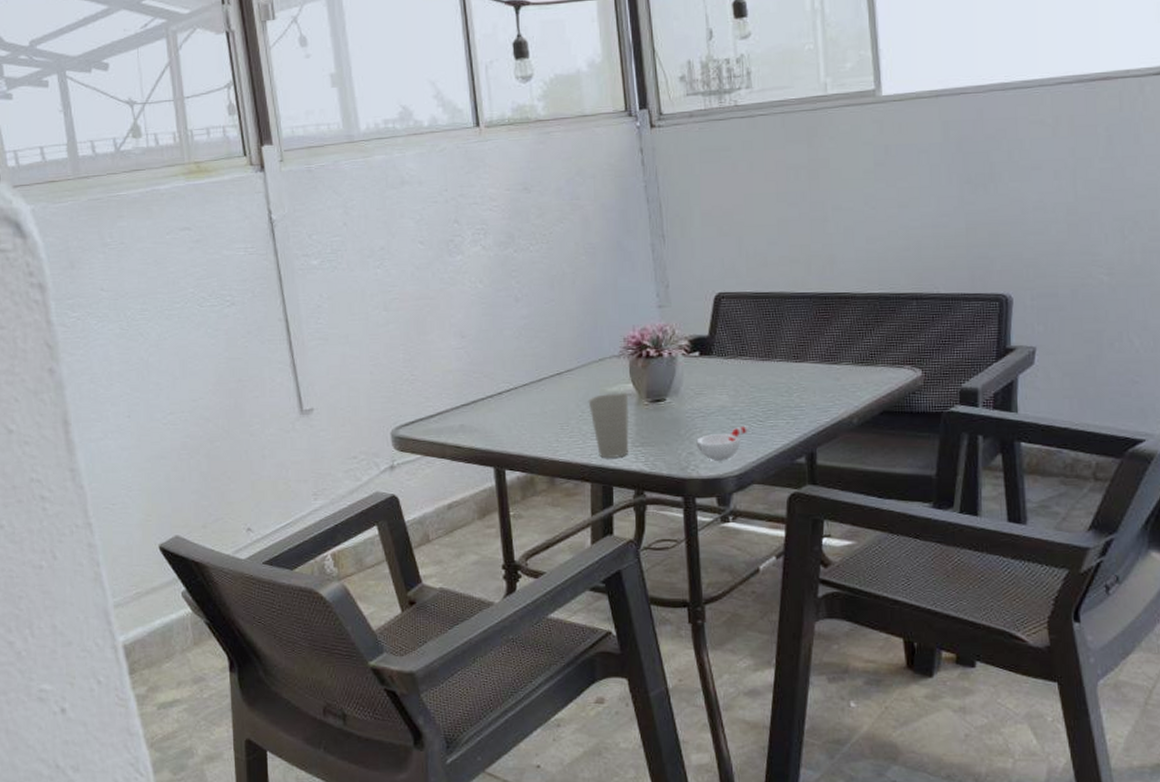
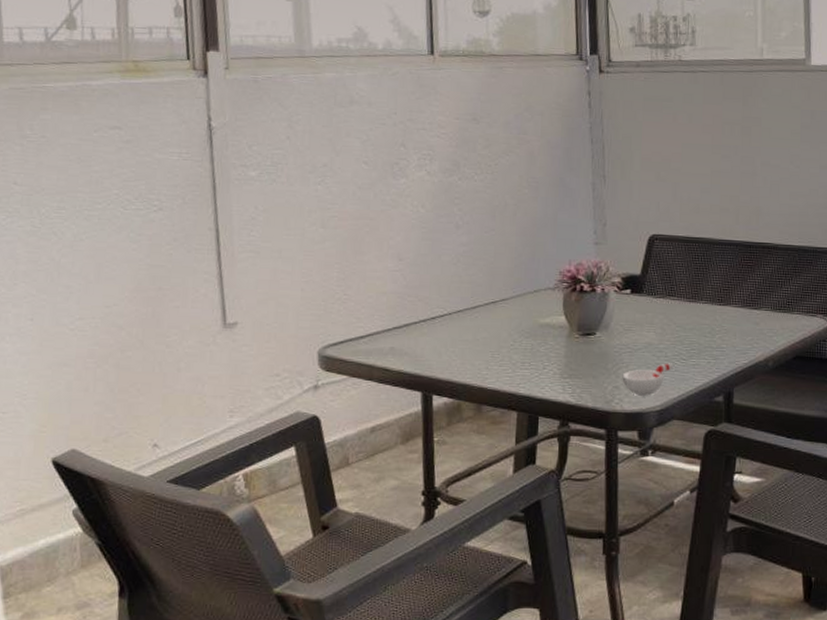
cup: present [588,392,630,458] -> none [520,324,560,388]

